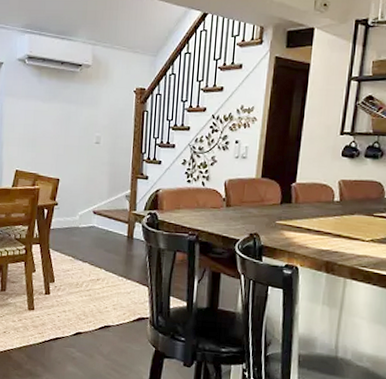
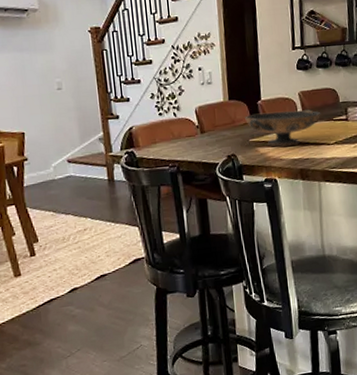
decorative bowl: none [275,195,361,235] -> present [245,109,321,147]

